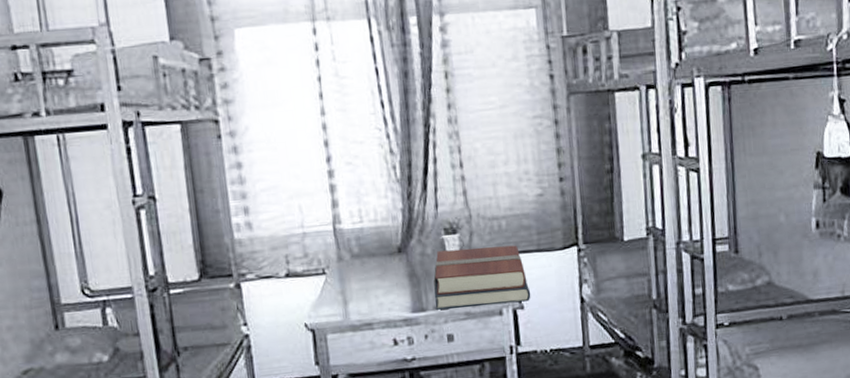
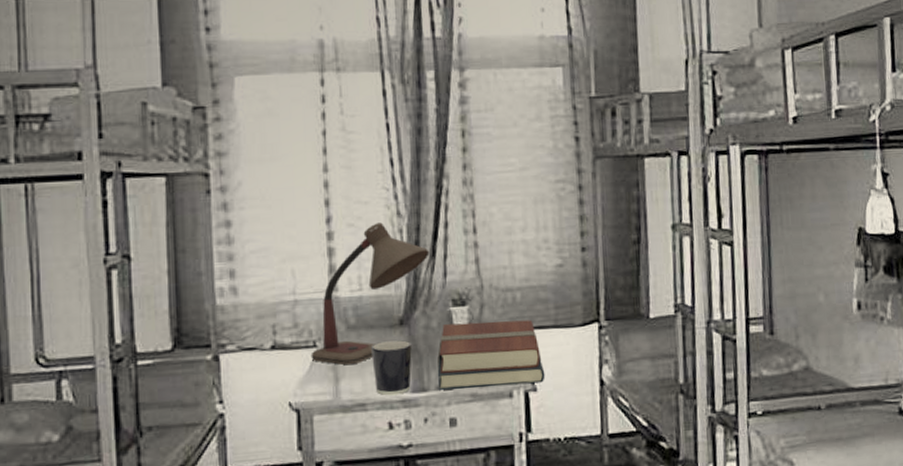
desk lamp: none [321,160,422,290] -> present [311,222,430,366]
mug: none [373,265,411,316] -> present [370,339,412,396]

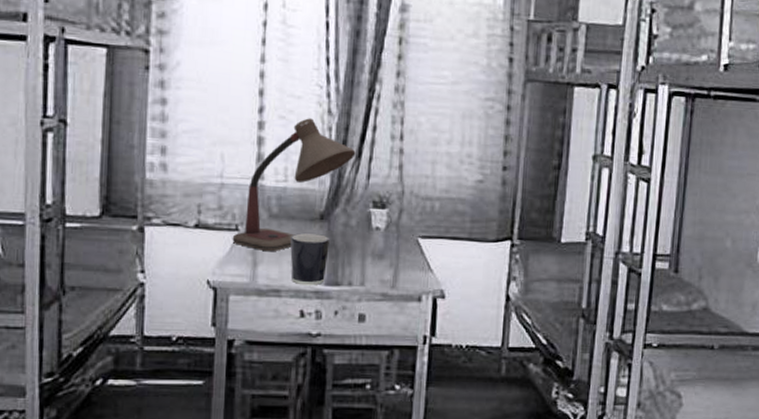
books: present [437,320,545,390] -> none [350,224,455,291]

